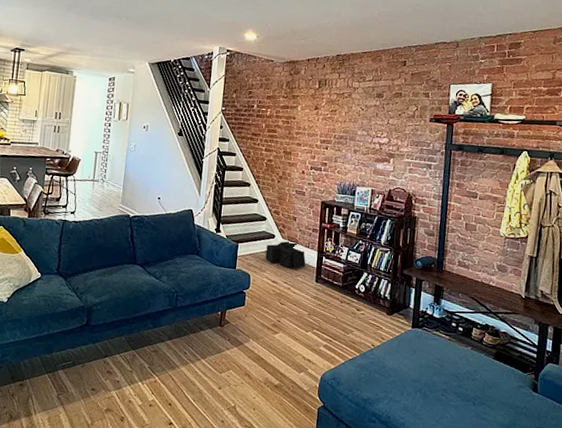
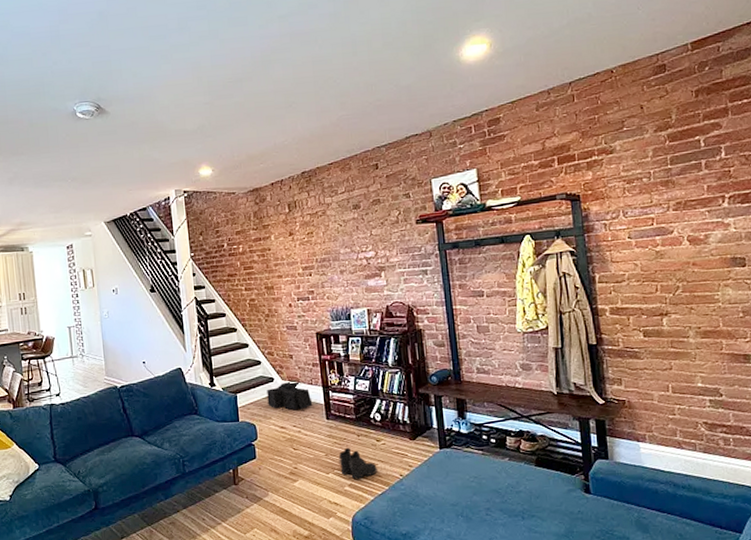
boots: none [319,311,353,342] -> present [338,447,377,479]

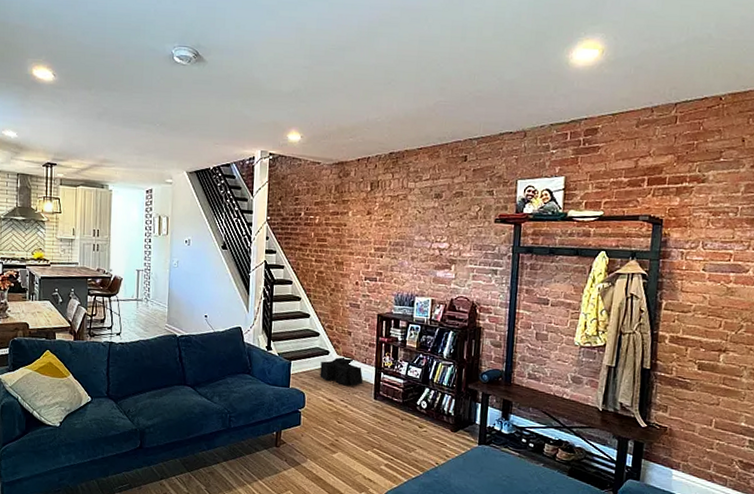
boots: present [338,447,377,479] -> none [379,428,415,460]

